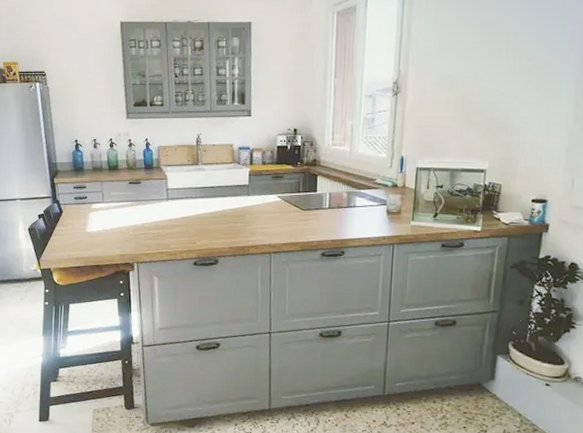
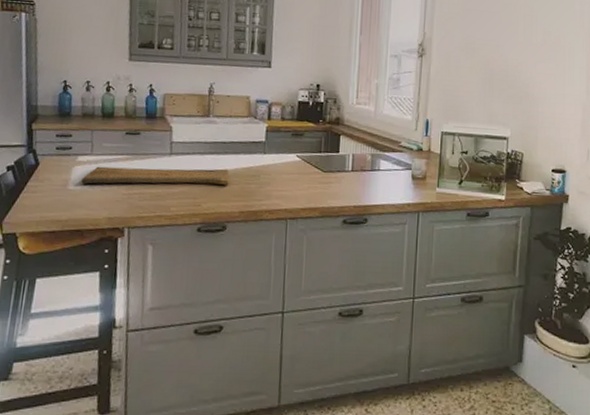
cutting board: none [97,210,219,228] -> present [81,166,230,185]

